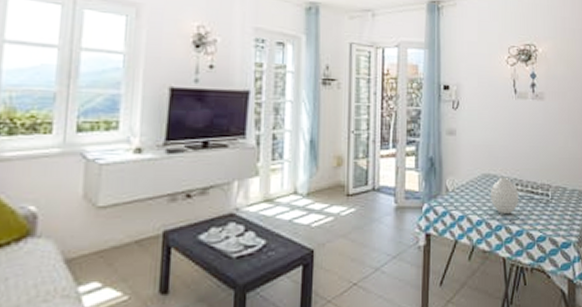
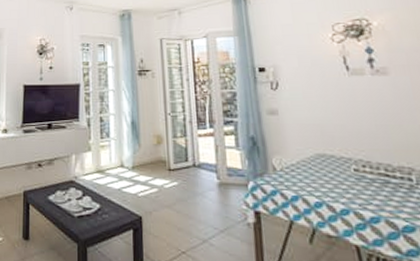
vase: present [491,177,519,215] -> none [329,157,370,199]

